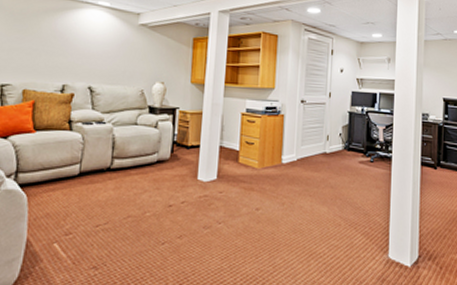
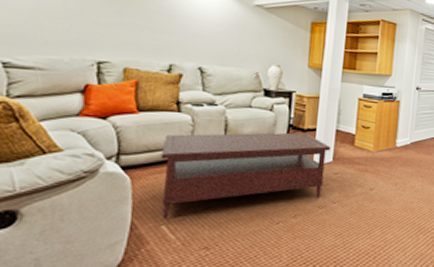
coffee table: none [54,149,215,237] -> present [160,132,331,220]

